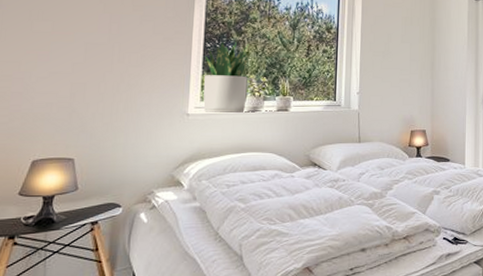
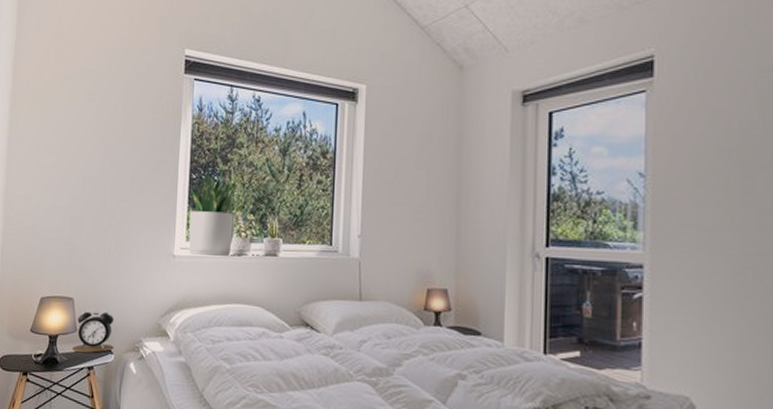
alarm clock: none [71,166,122,210] -> present [71,308,114,354]

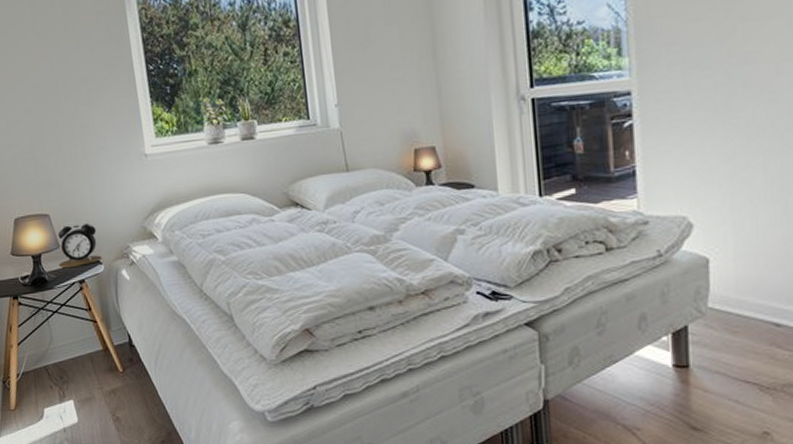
planter: present [188,171,236,256] -> none [150,57,205,150]

